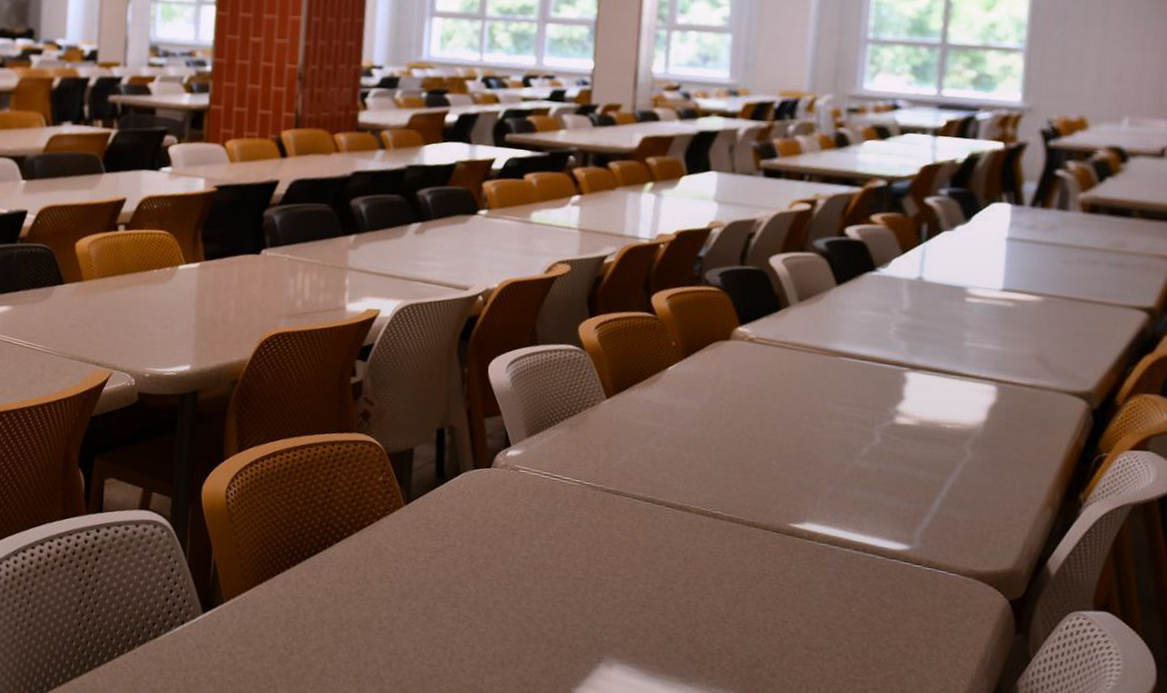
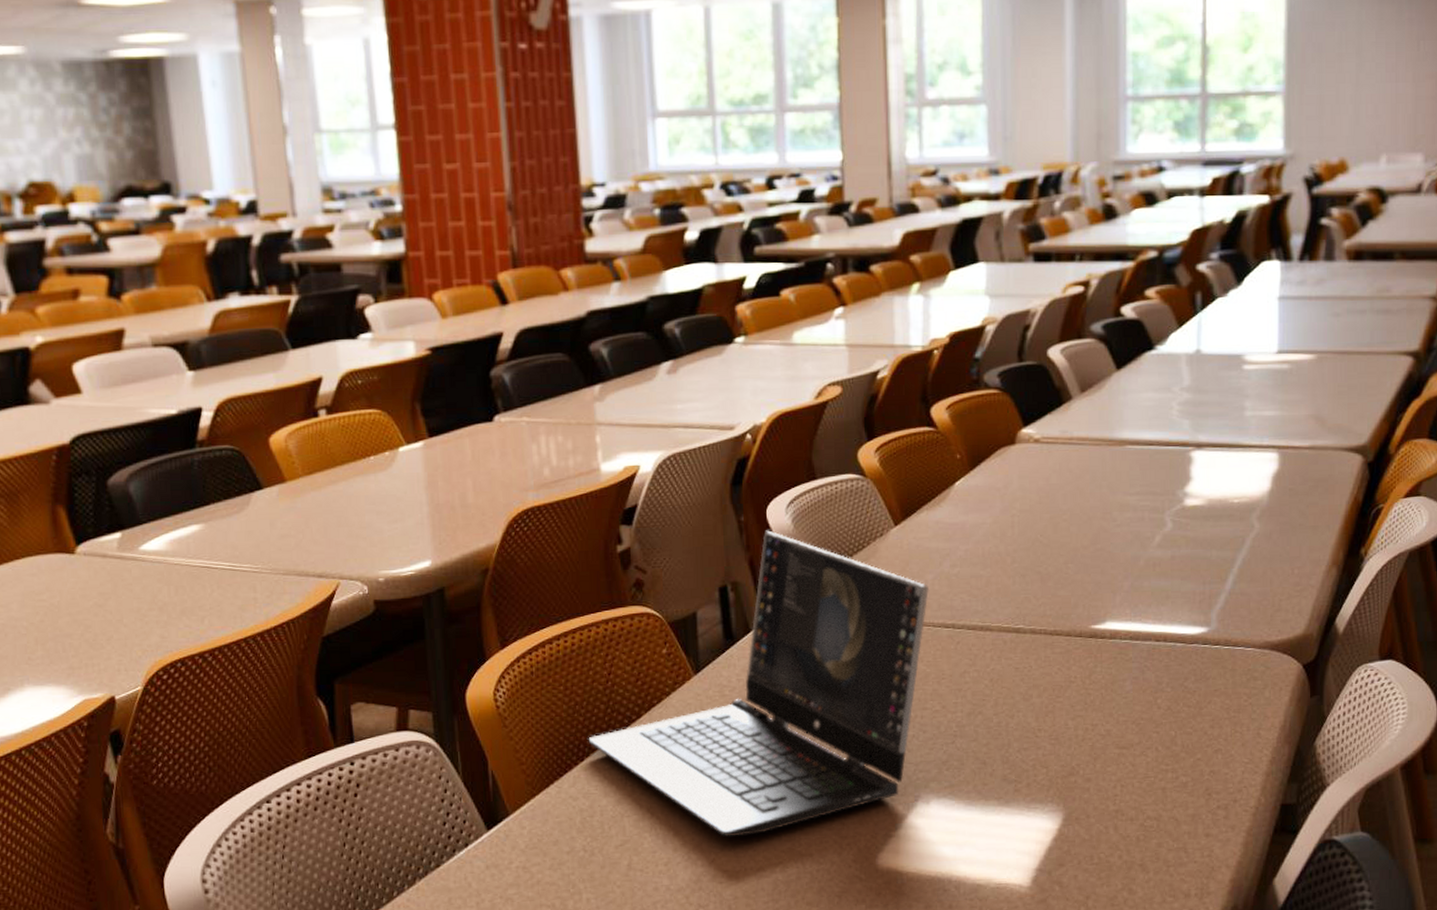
laptop: none [302,384,634,665] -> present [588,530,930,838]

